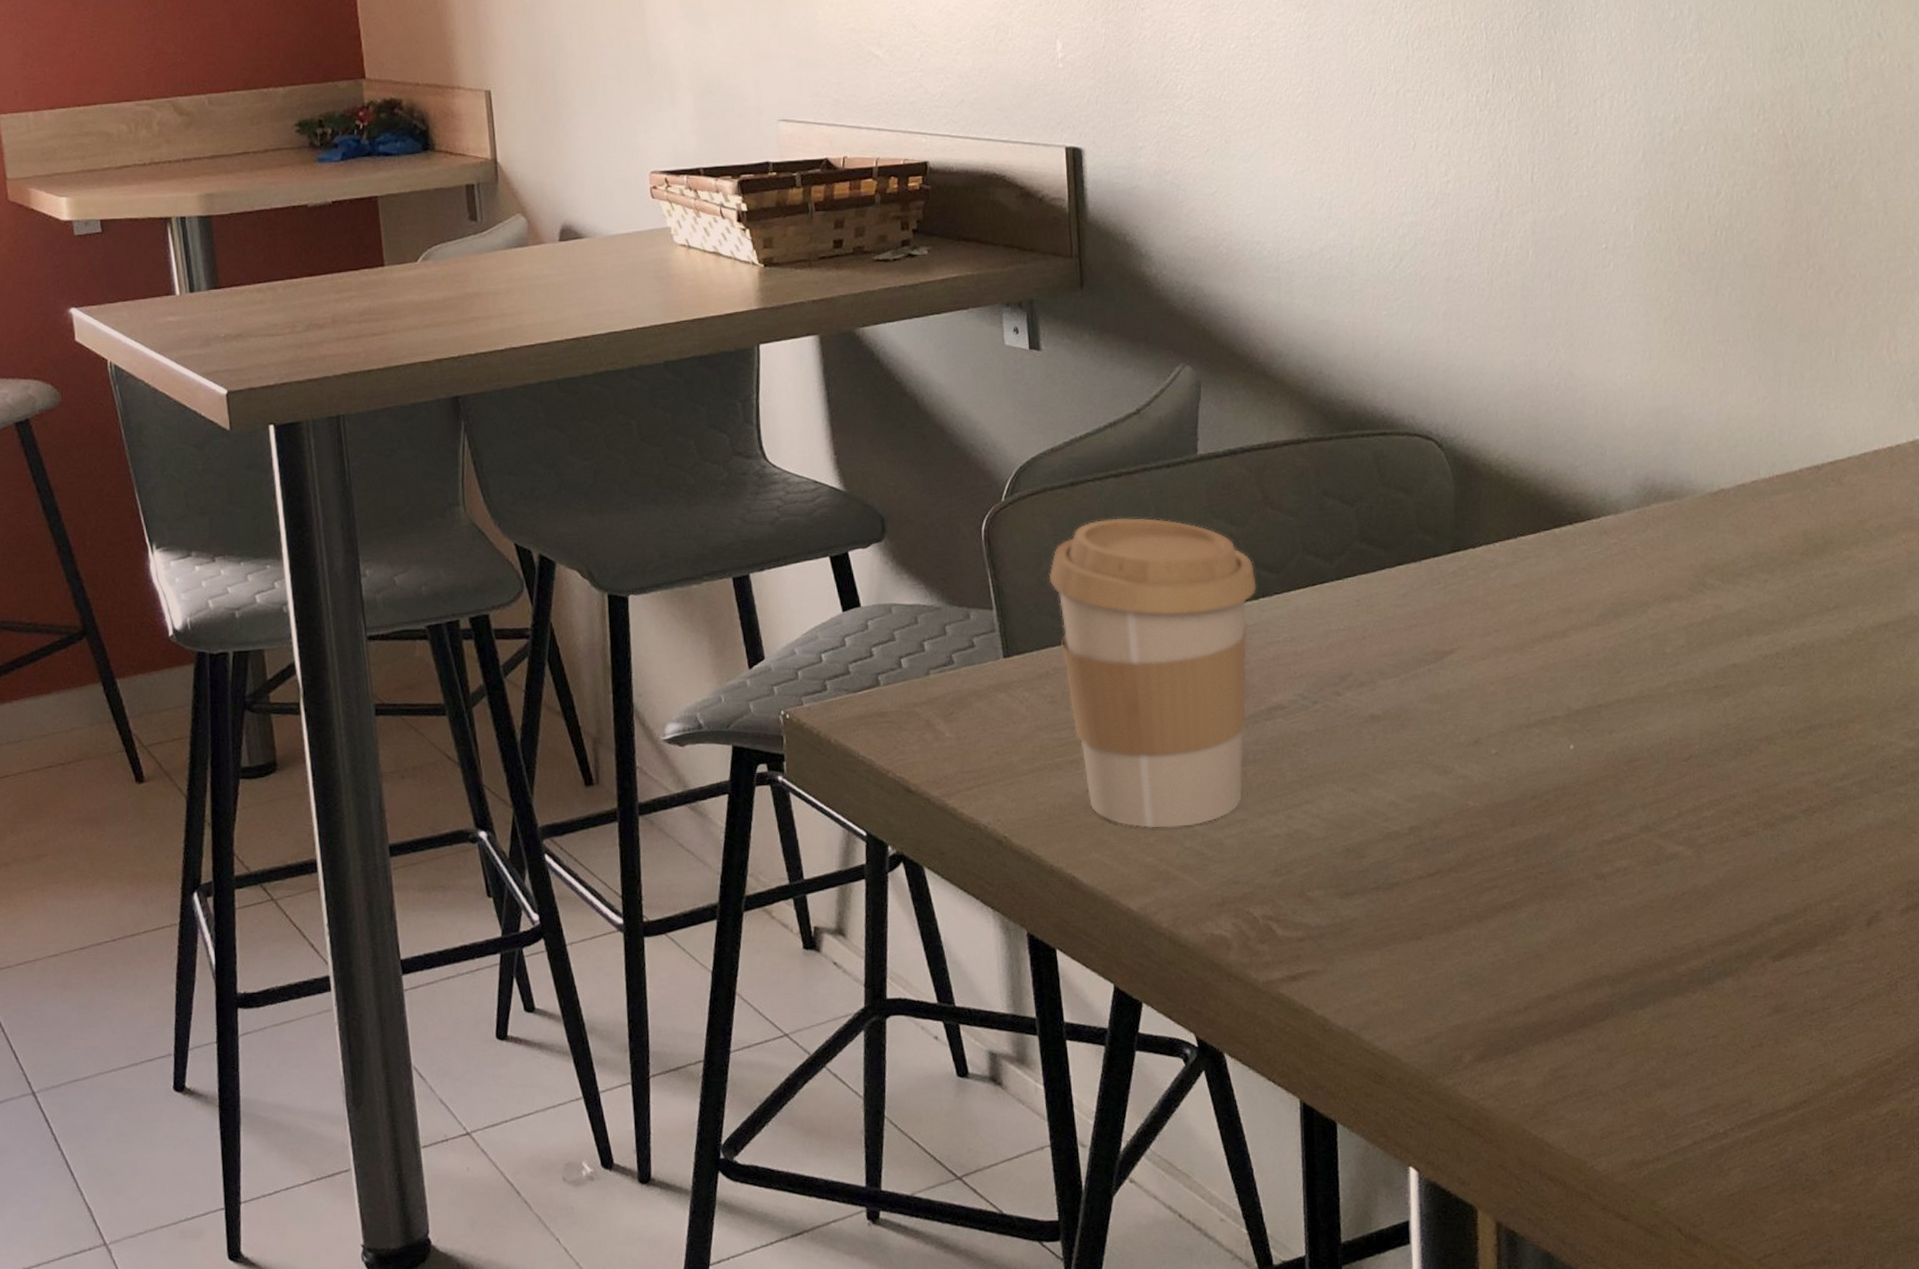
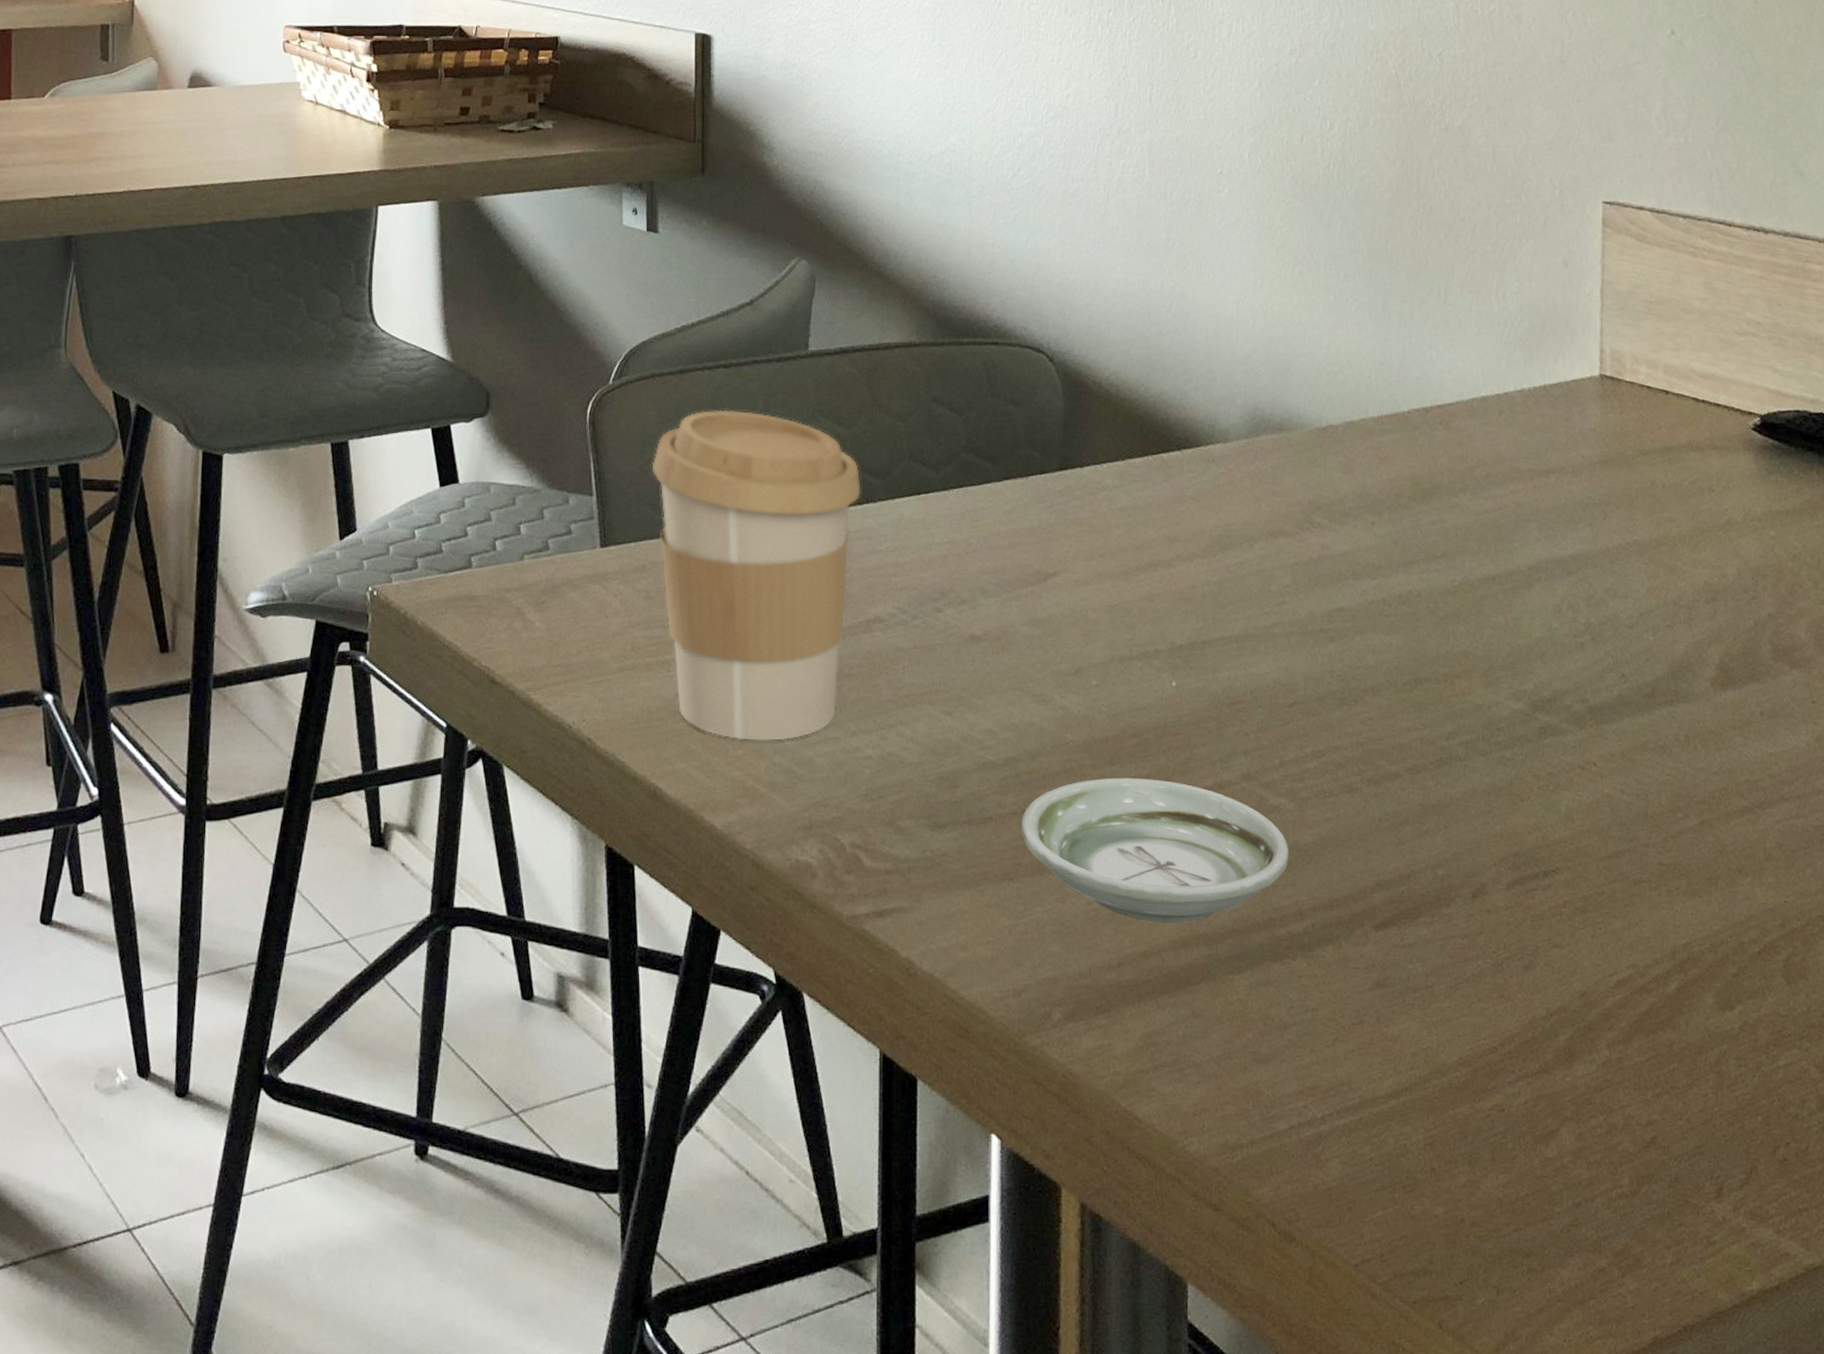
saucer: none [1427,836,1689,969] -> present [1022,777,1290,924]

